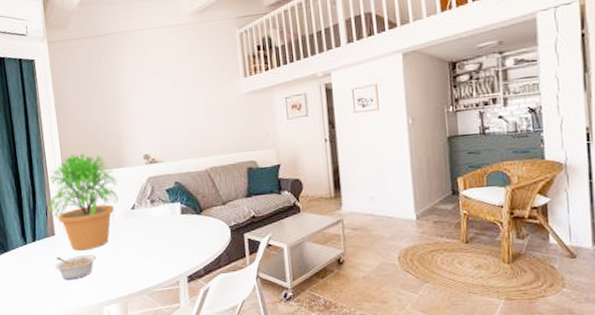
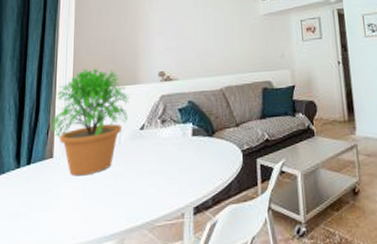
legume: present [55,254,97,281] -> none [47,180,96,212]

